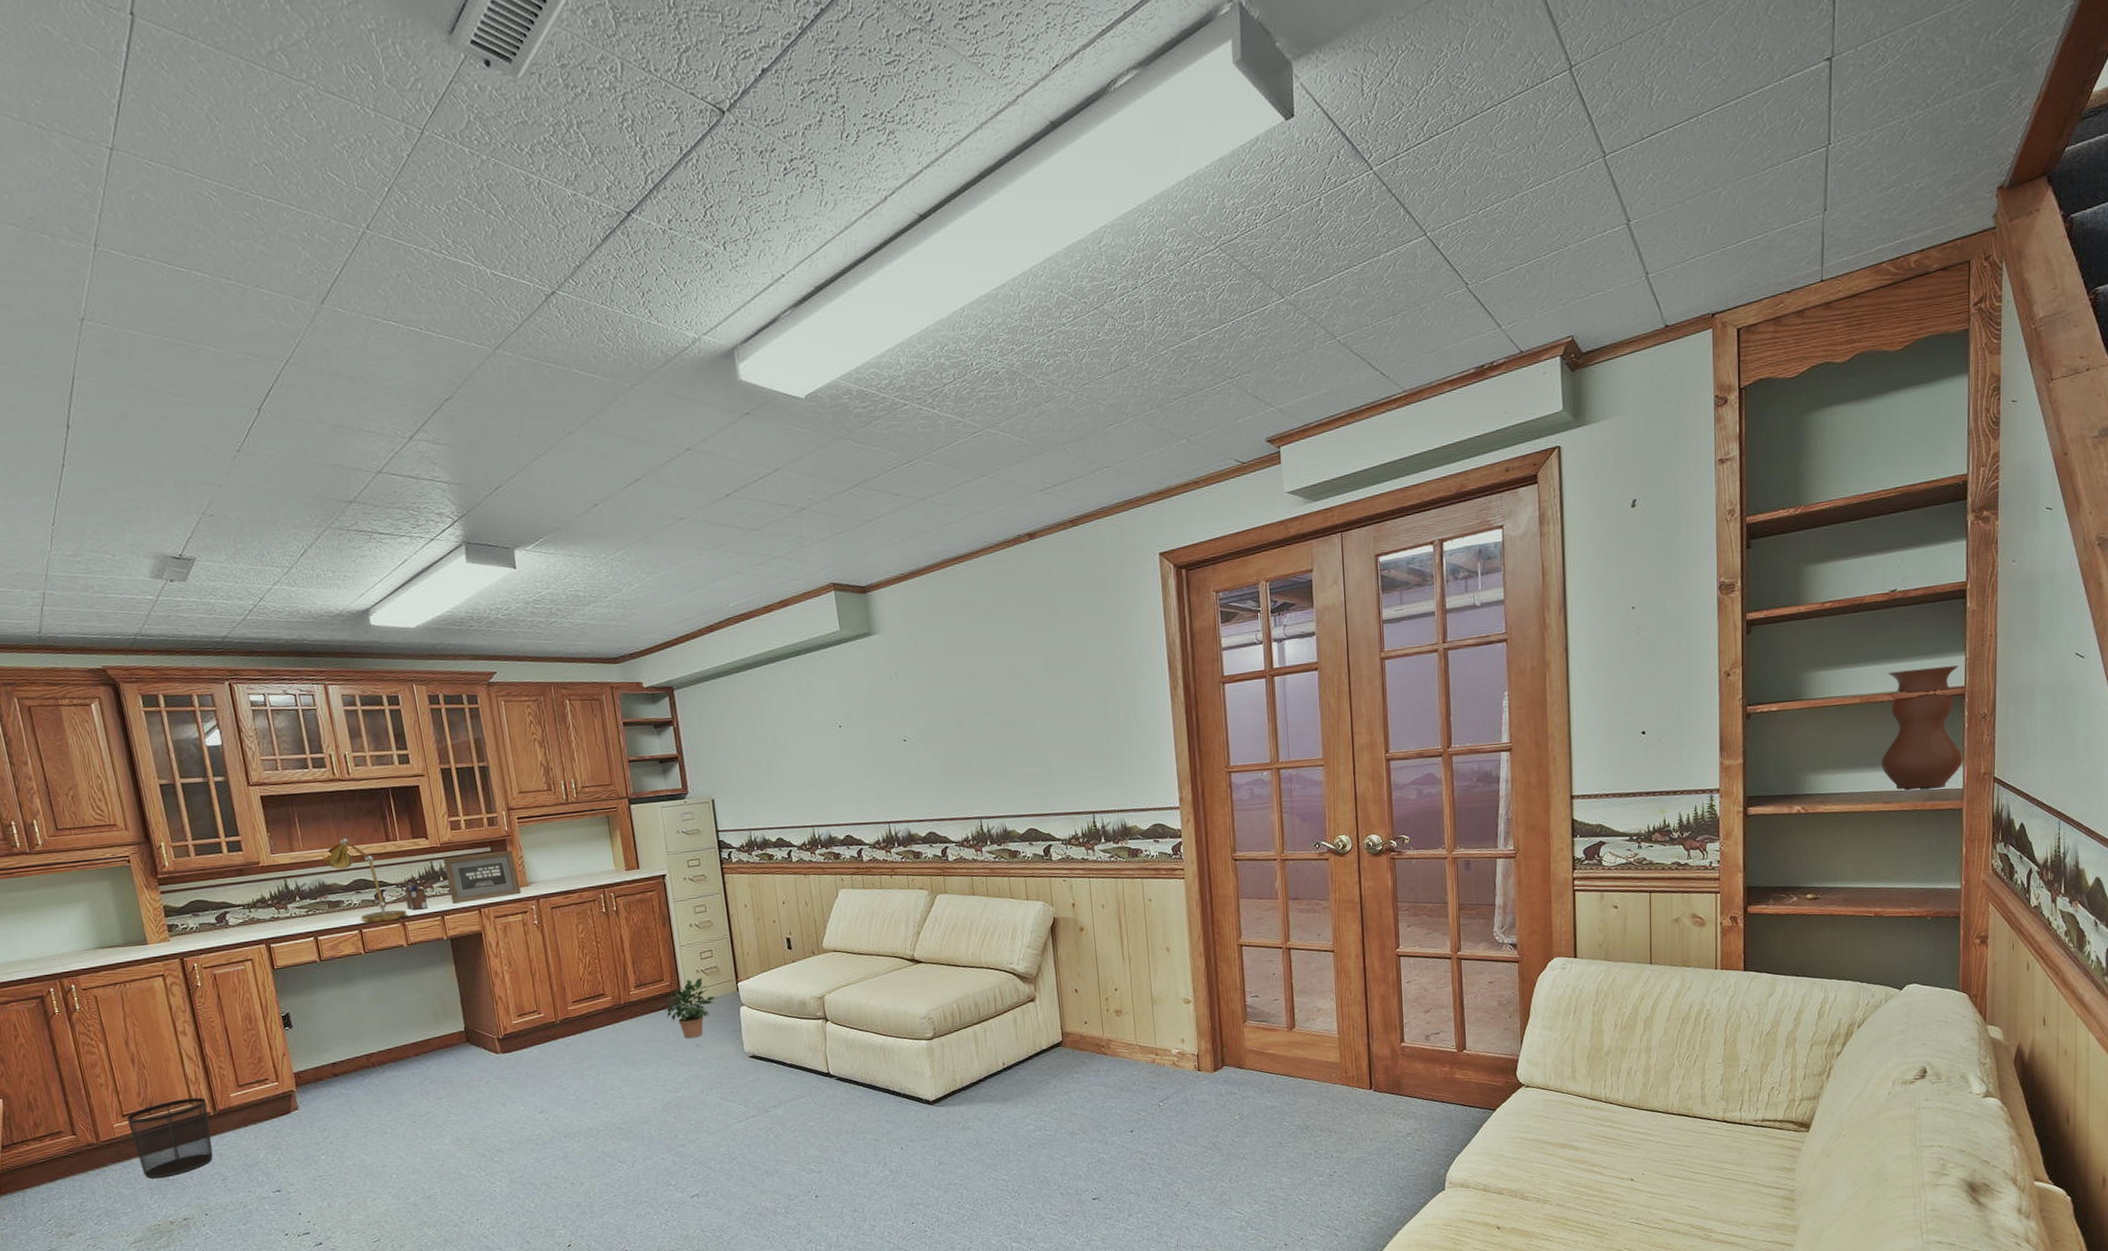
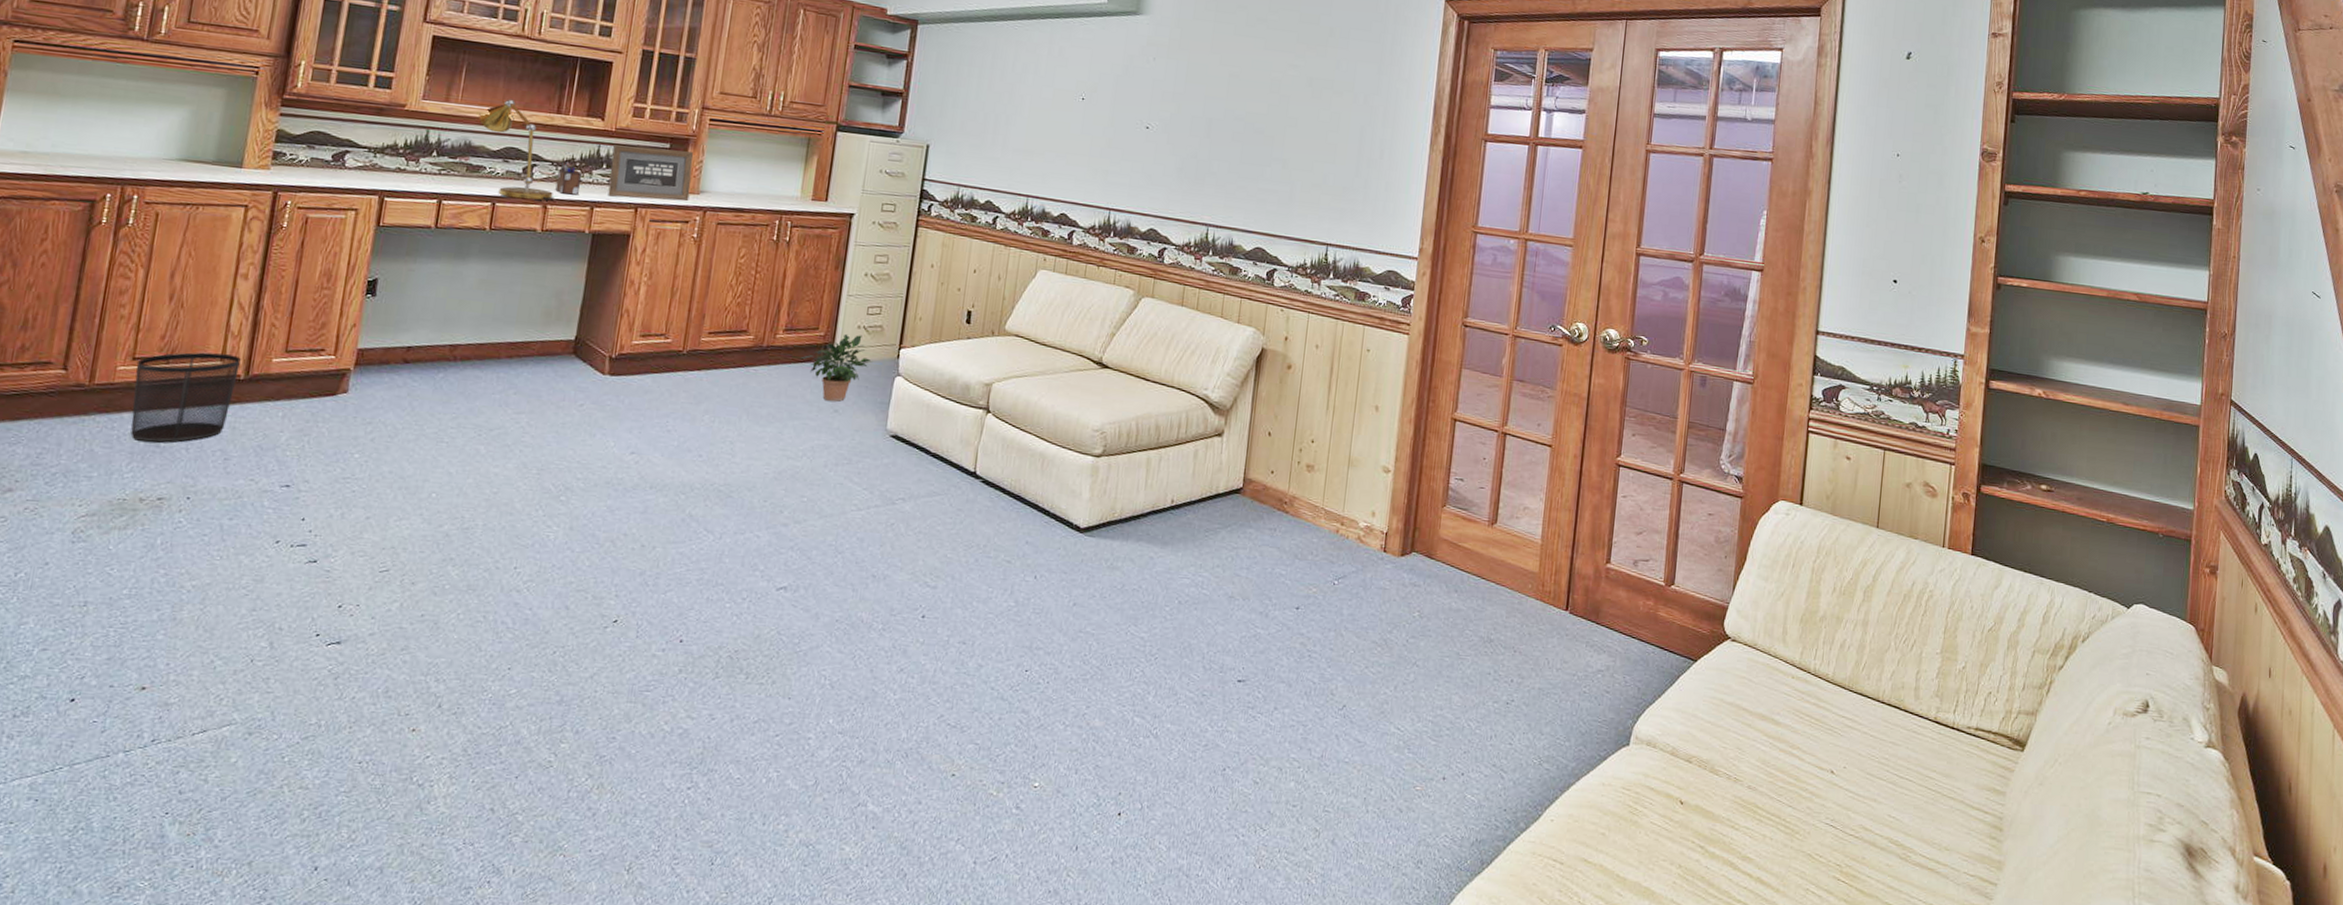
vase: present [1881,665,1963,789] -> none [2123,272,2203,400]

